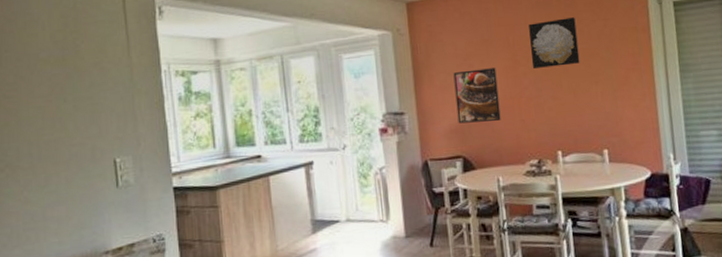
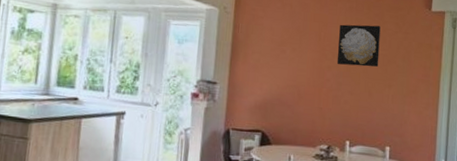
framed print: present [453,68,501,124] -> none [263,55,305,105]

